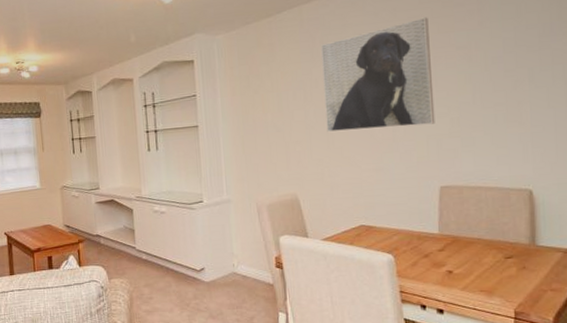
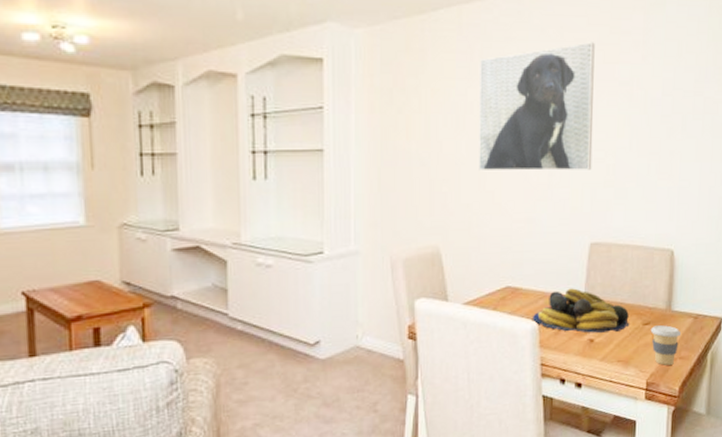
fruit bowl: none [389,226,490,265] -> present [533,288,630,333]
coffee cup: none [513,259,549,296] -> present [650,325,681,365]

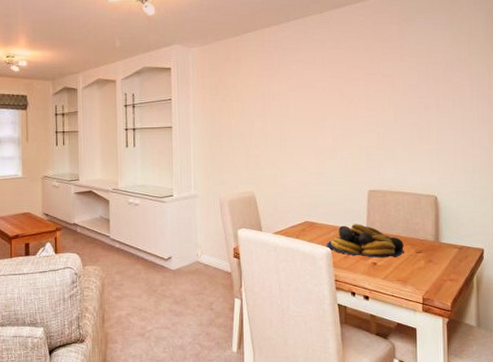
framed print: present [478,42,595,171] -> none [277,48,366,139]
coffee cup: present [650,325,681,365] -> none [422,254,448,285]

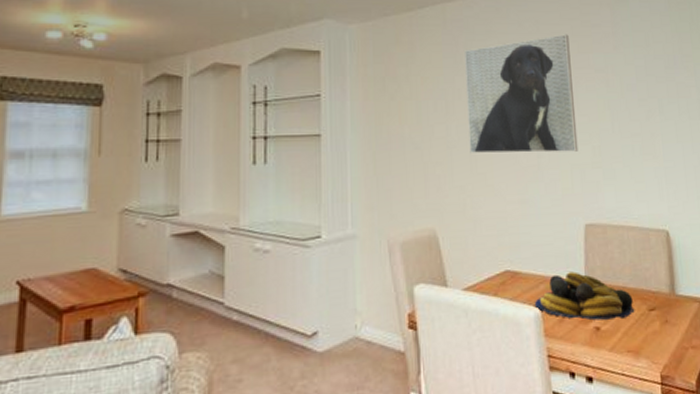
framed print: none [277,48,366,139] -> present [463,34,579,154]

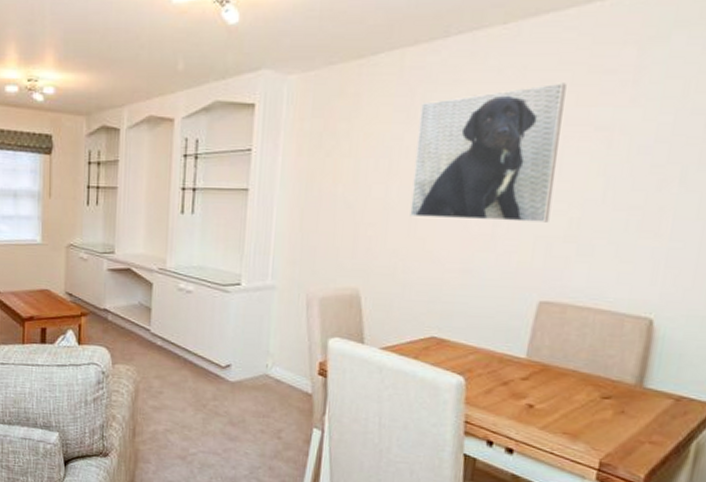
fruit bowl: present [535,271,635,321] -> none [460,347,583,401]

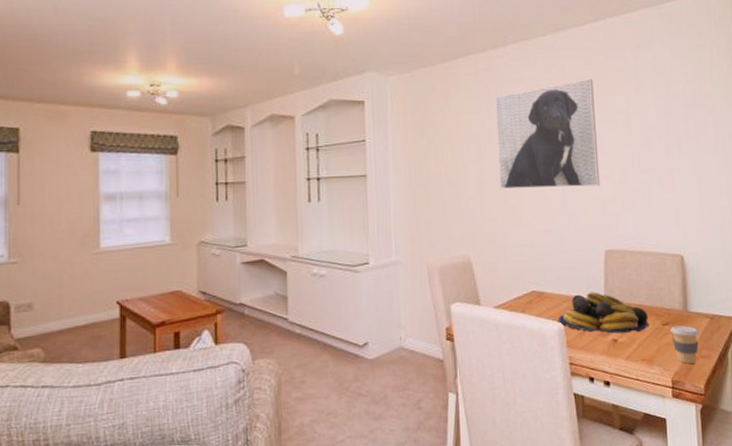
fruit bowl: none [460,347,583,401] -> present [559,292,650,334]
coffee cup: none [610,401,654,448] -> present [670,325,699,364]

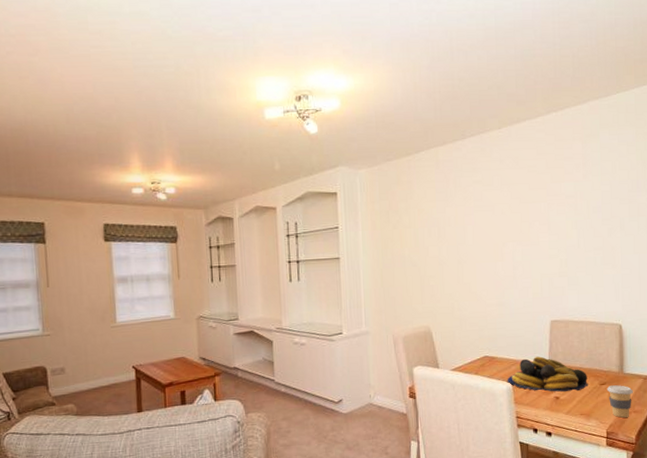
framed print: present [494,78,600,189] -> none [453,167,548,268]

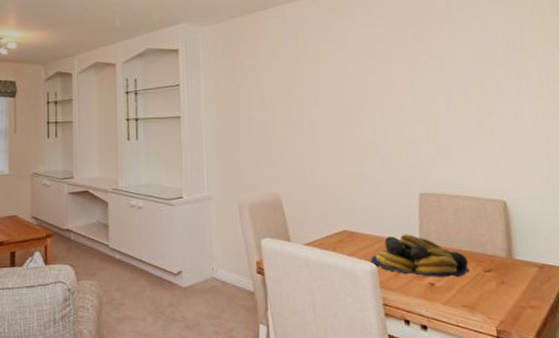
coffee cup: present [606,385,633,418] -> none [493,273,527,313]

